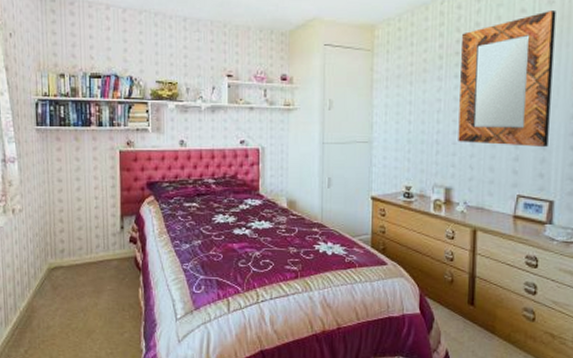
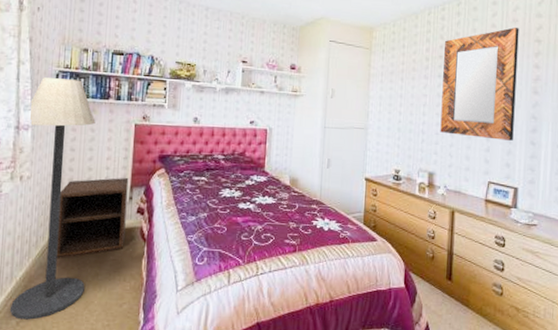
floor lamp: none [12,107,85,348] -> present [9,77,96,320]
nightstand: none [52,206,120,290] -> present [56,177,129,259]

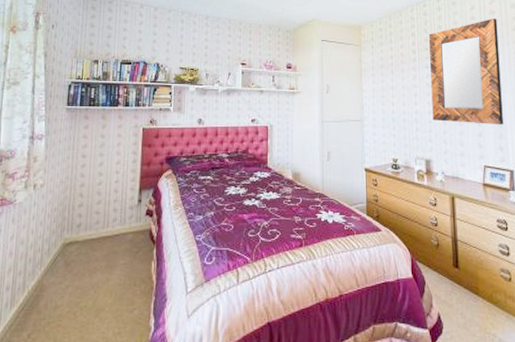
floor lamp: present [9,77,96,320] -> none [21,89,106,331]
nightstand: present [56,177,129,259] -> none [67,180,137,267]

